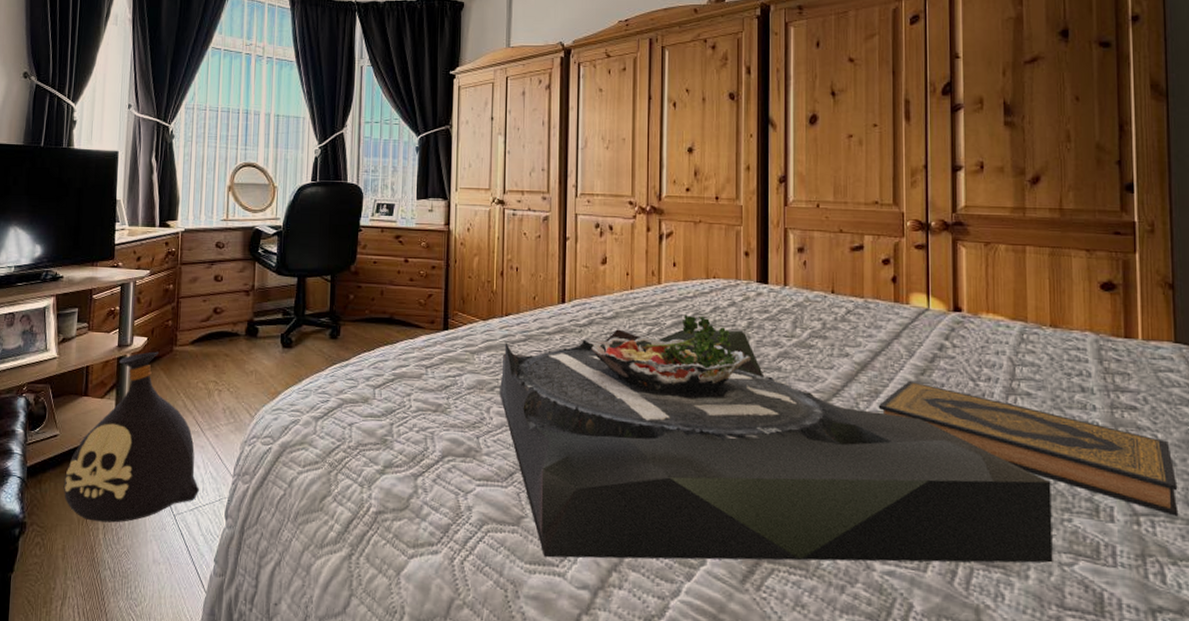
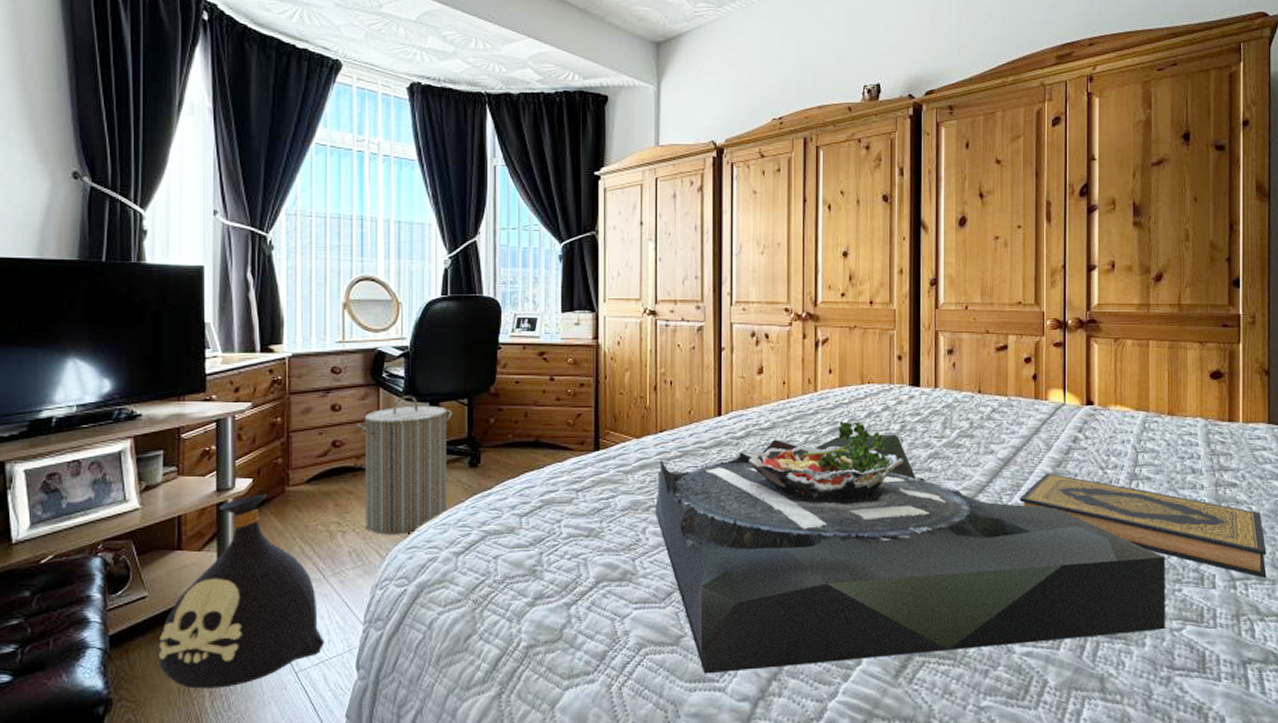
laundry hamper: none [234,270,317,397] -> present [356,395,452,535]

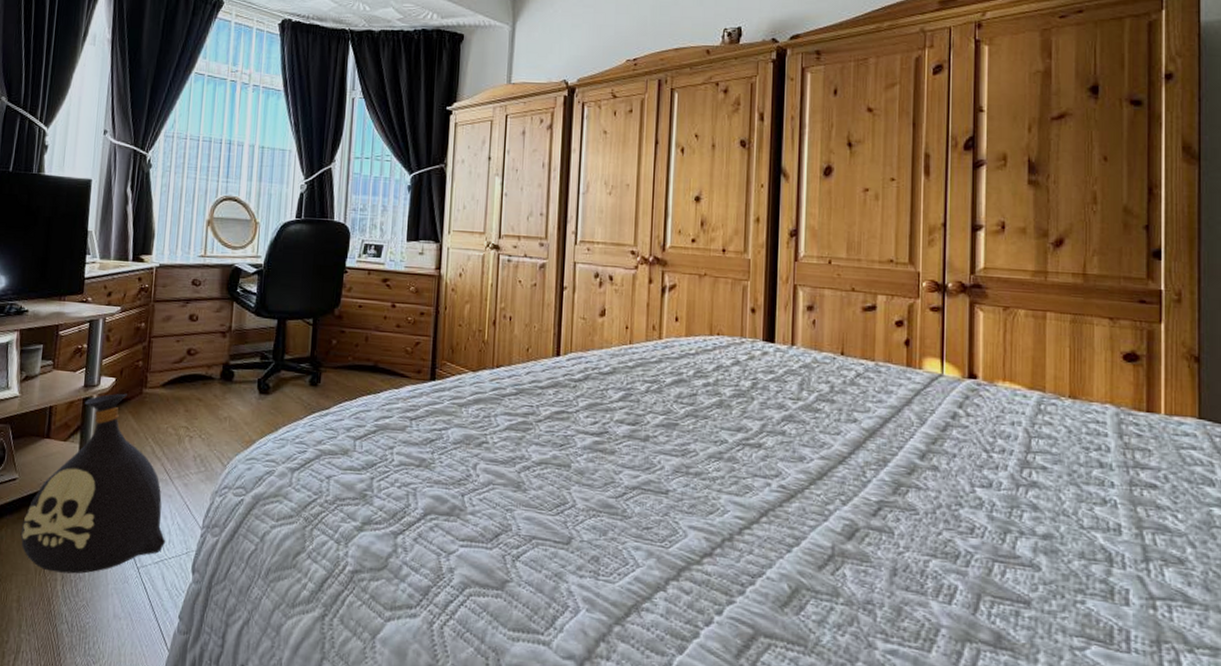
laundry hamper: present [356,395,452,535] -> none [209,311,298,445]
serving tray: present [655,421,1165,674] -> none [487,372,1064,647]
hardback book: present [1019,472,1267,578] -> none [886,449,1197,601]

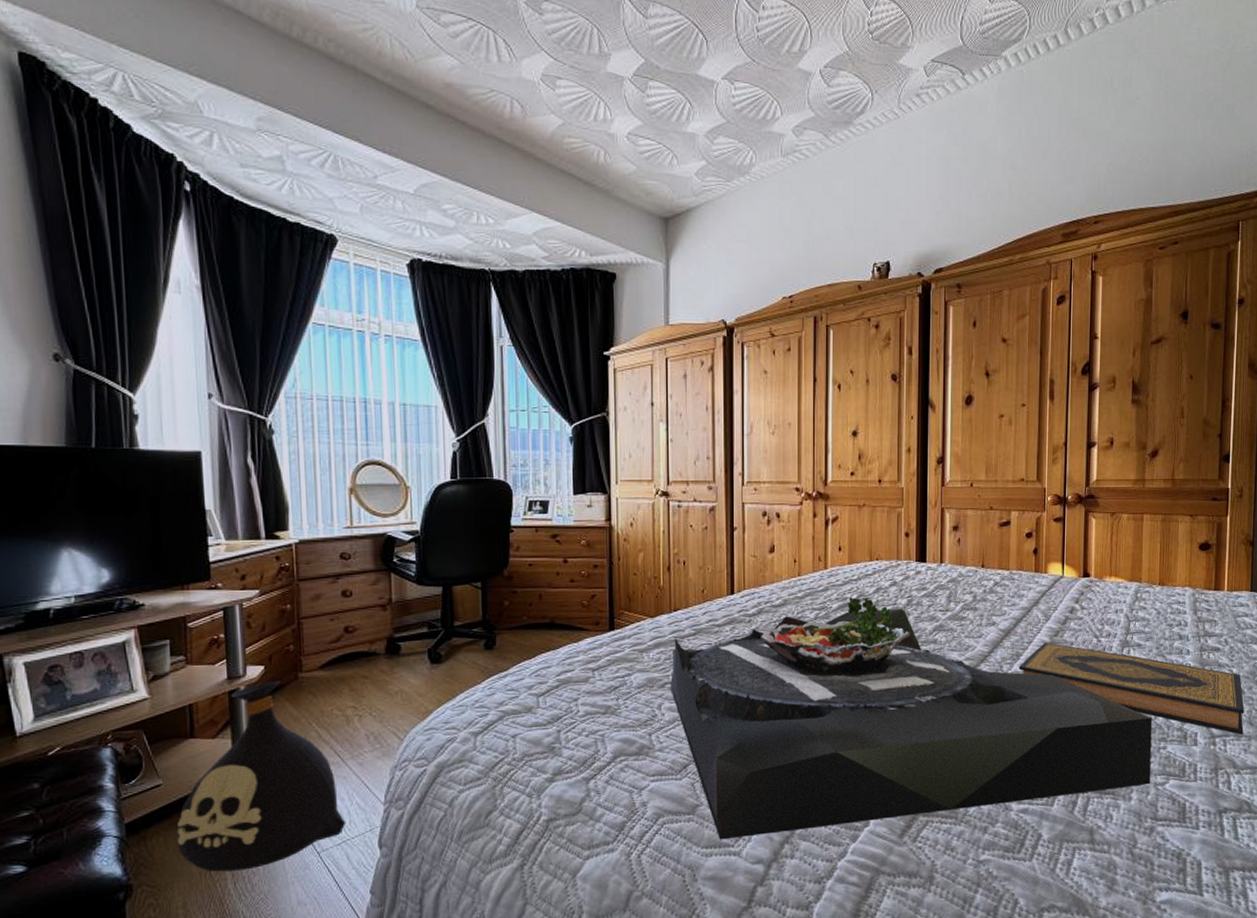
serving tray: none [487,372,1064,647] -> present [671,597,1152,840]
hardback book: none [886,449,1197,601] -> present [1018,642,1245,735]

